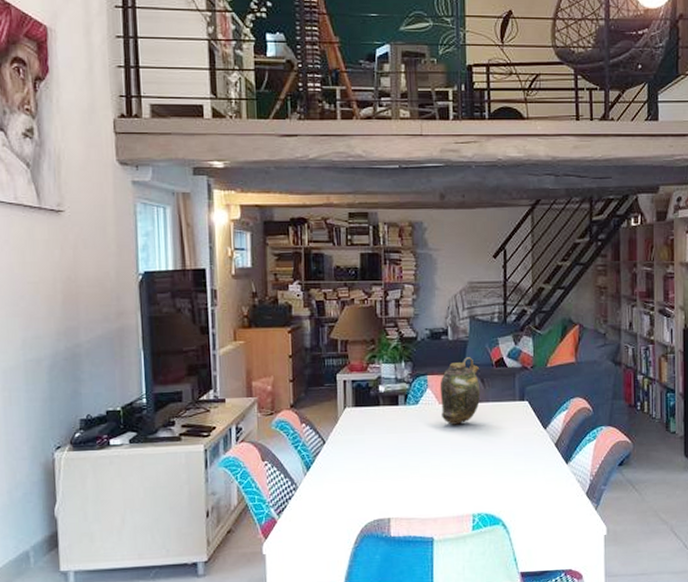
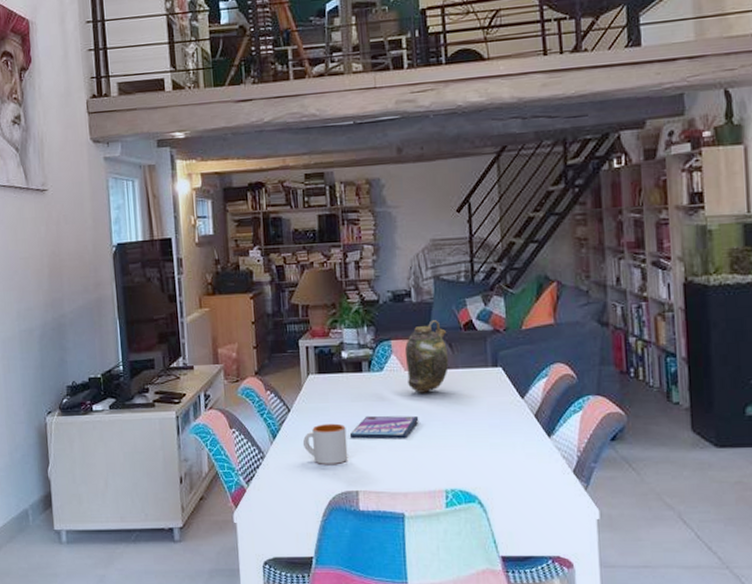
mug: none [337,454,382,495] -> present [302,423,348,465]
video game case: none [385,446,451,469] -> present [350,415,419,440]

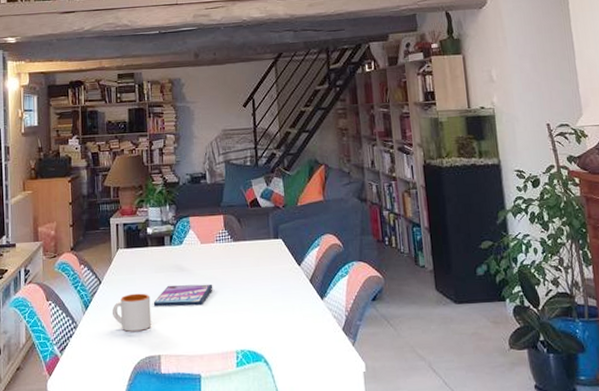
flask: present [404,320,449,393] -> none [201,199,238,264]

